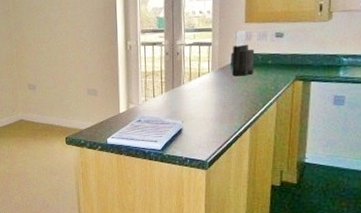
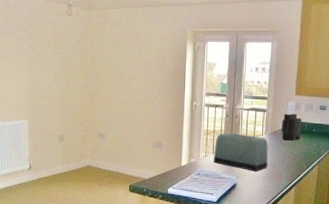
toaster: none [154,72,217,114] -> present [213,132,268,172]

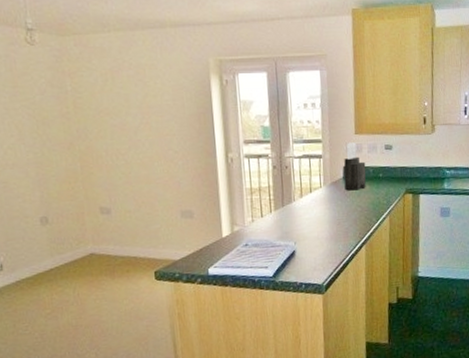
toaster: present [213,132,268,172] -> none [262,188,331,233]

